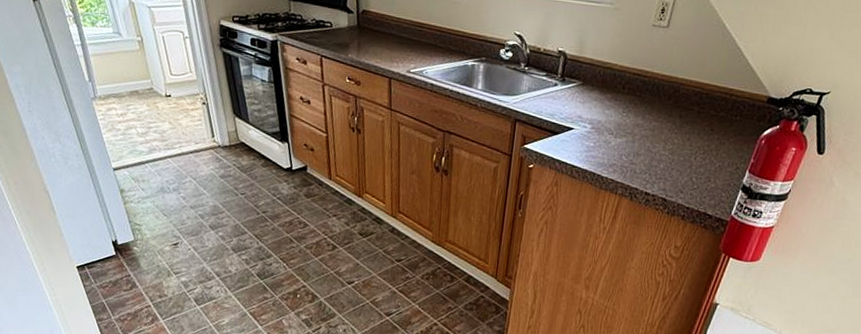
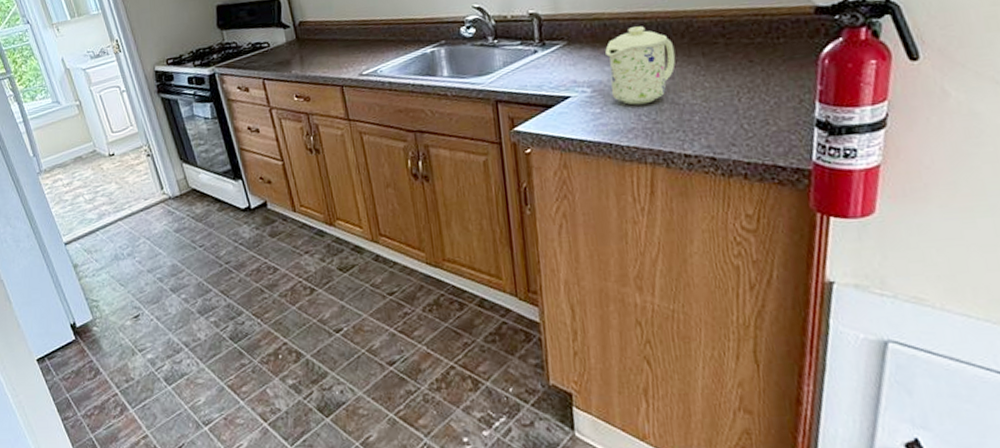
mug: none [605,82,661,147] -> present [605,26,676,105]

